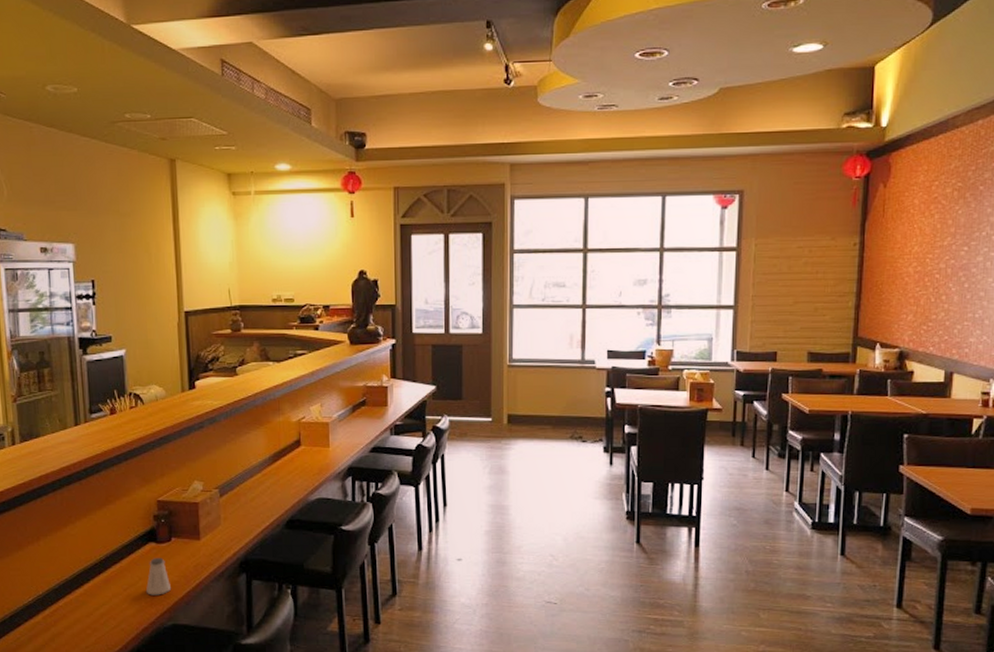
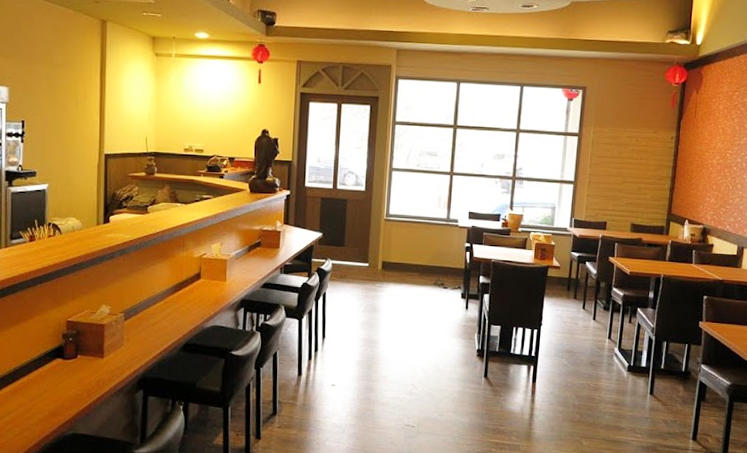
saltshaker: present [145,558,171,595] -> none [50,373,73,407]

